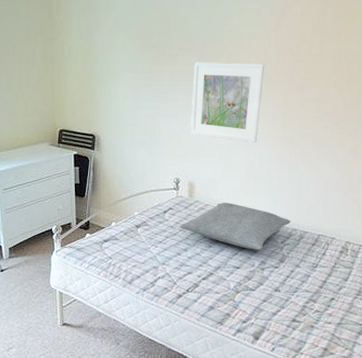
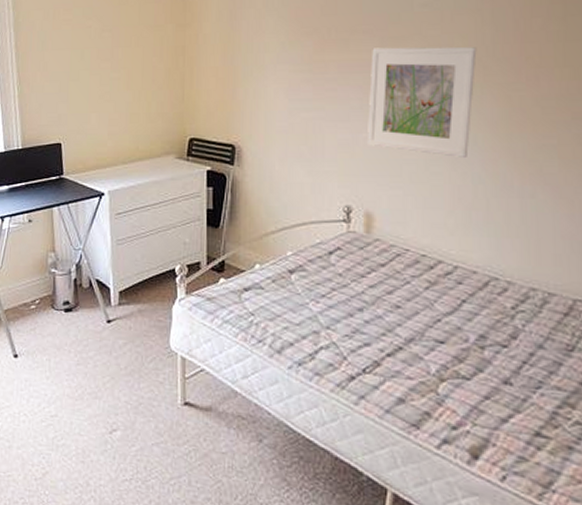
pillow: present [180,203,291,250] -> none [352,243,526,318]

